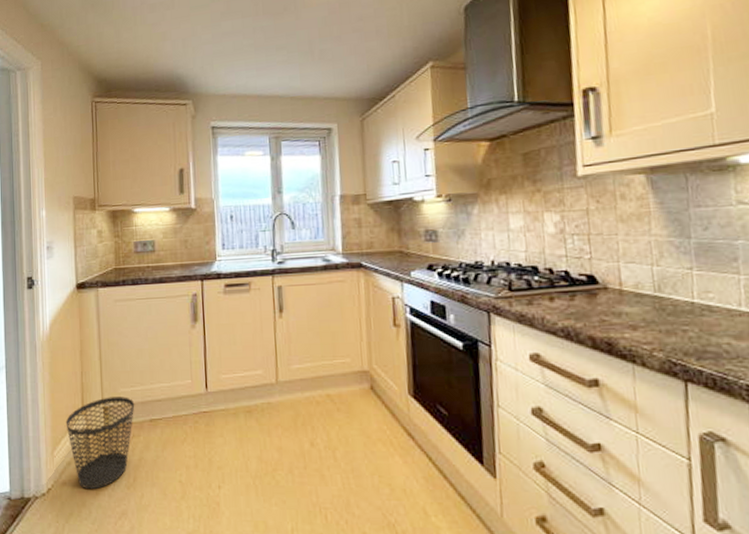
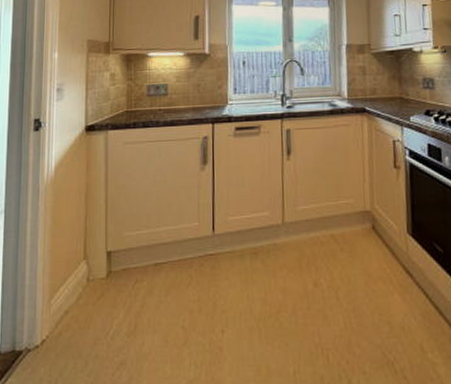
wastebasket: present [65,397,135,490] -> none [65,240,140,340]

